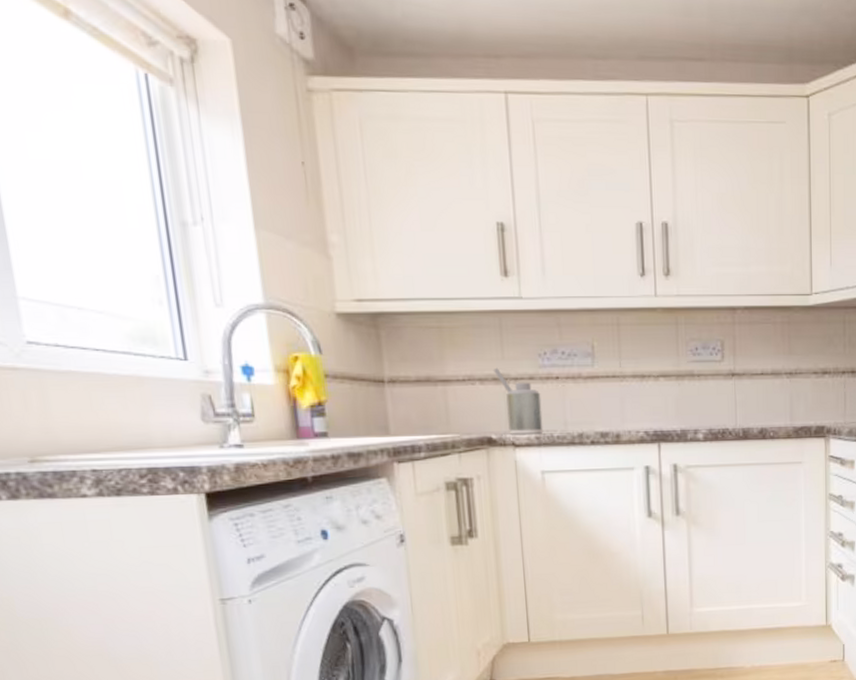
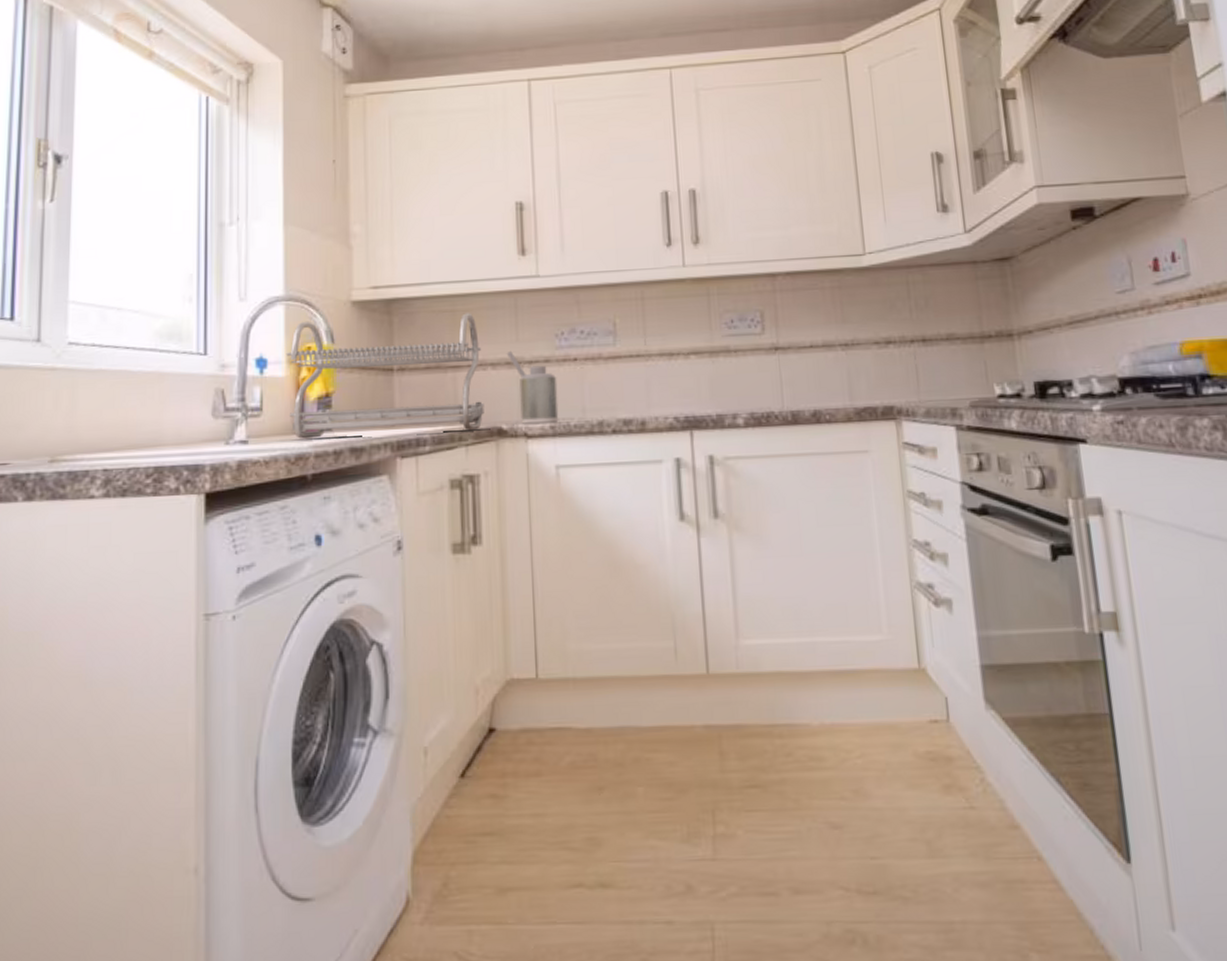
dish rack: none [272,330,475,444] -> present [286,313,484,439]

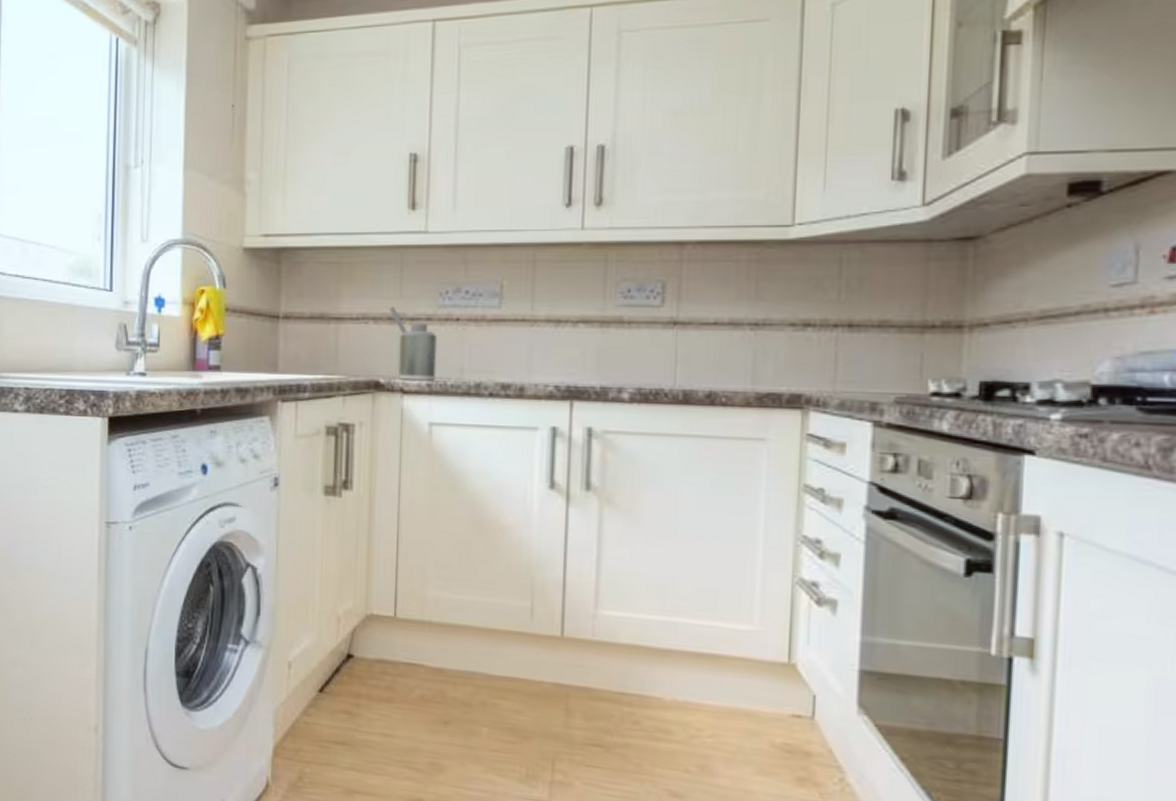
dish rack: present [286,313,484,439] -> none [181,264,364,382]

